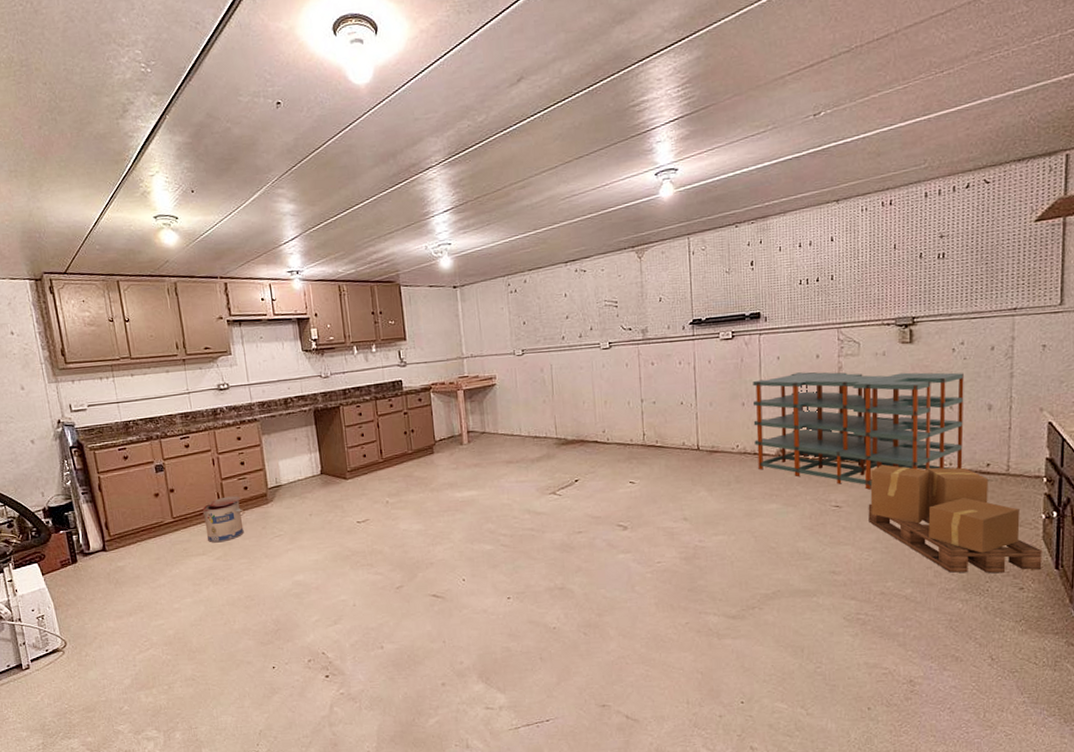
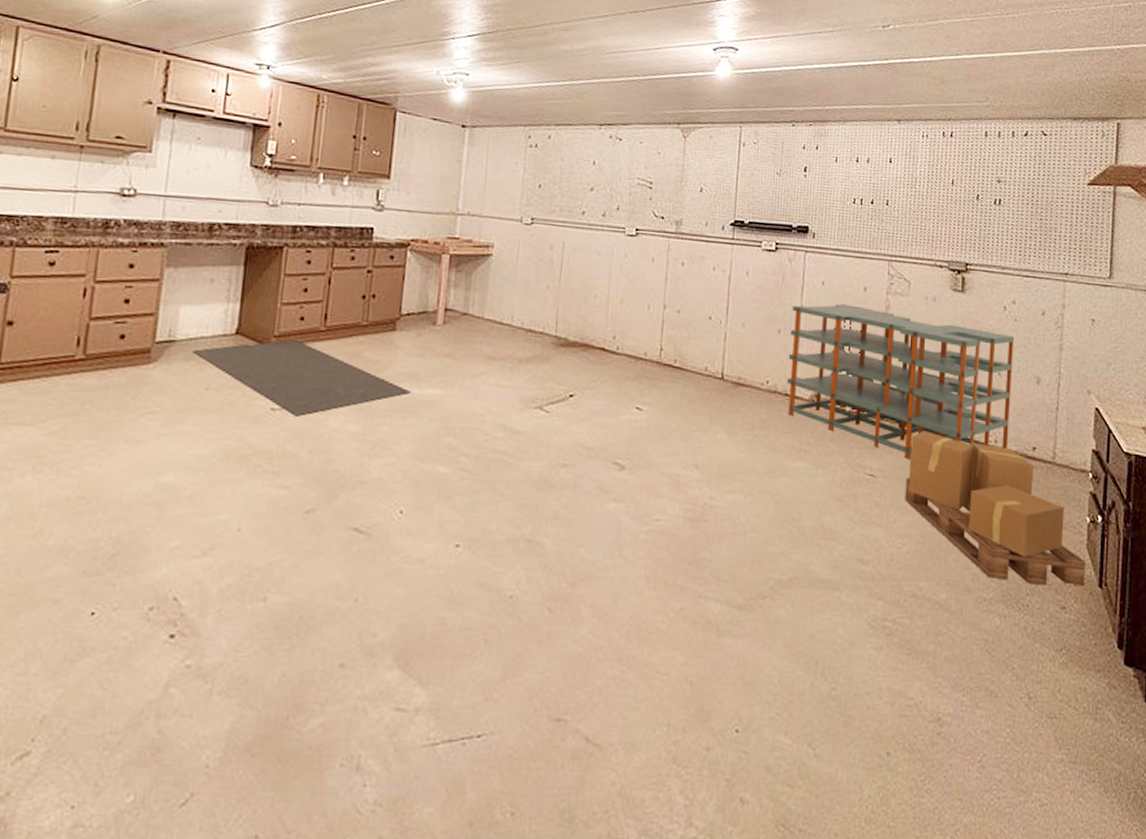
paint can: present [202,496,244,543] -> none [44,344,112,410]
floor mat: none [295,472,454,525] -> present [193,340,411,417]

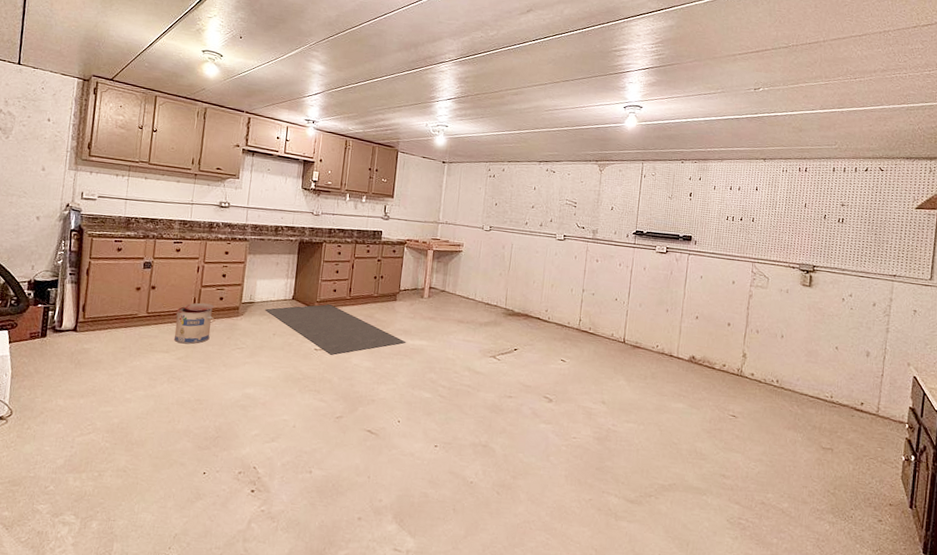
paint can: none [44,344,112,410] -> present [174,302,215,344]
storage shelving unit: present [787,304,1014,460] -> none [672,292,849,407]
cardboard boxes: present [905,430,1086,586] -> none [758,386,900,506]

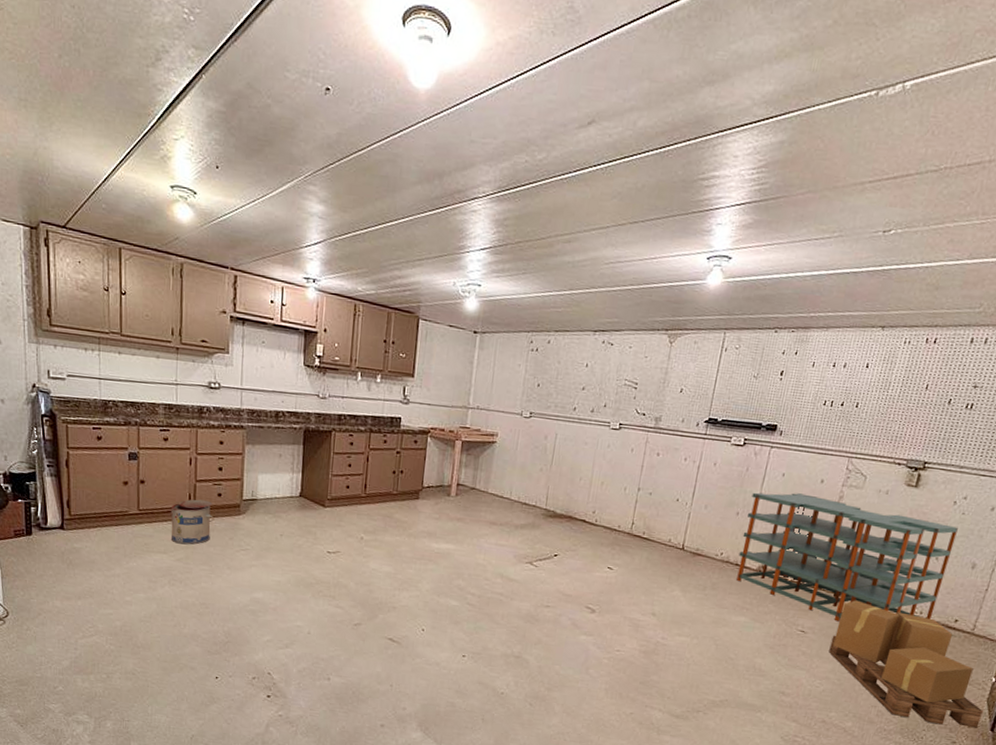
floor mat: present [265,304,406,355] -> none [270,502,430,559]
storage shelving unit: none [672,292,849,407] -> present [736,492,958,622]
cardboard boxes: none [758,386,900,506] -> present [828,600,983,728]

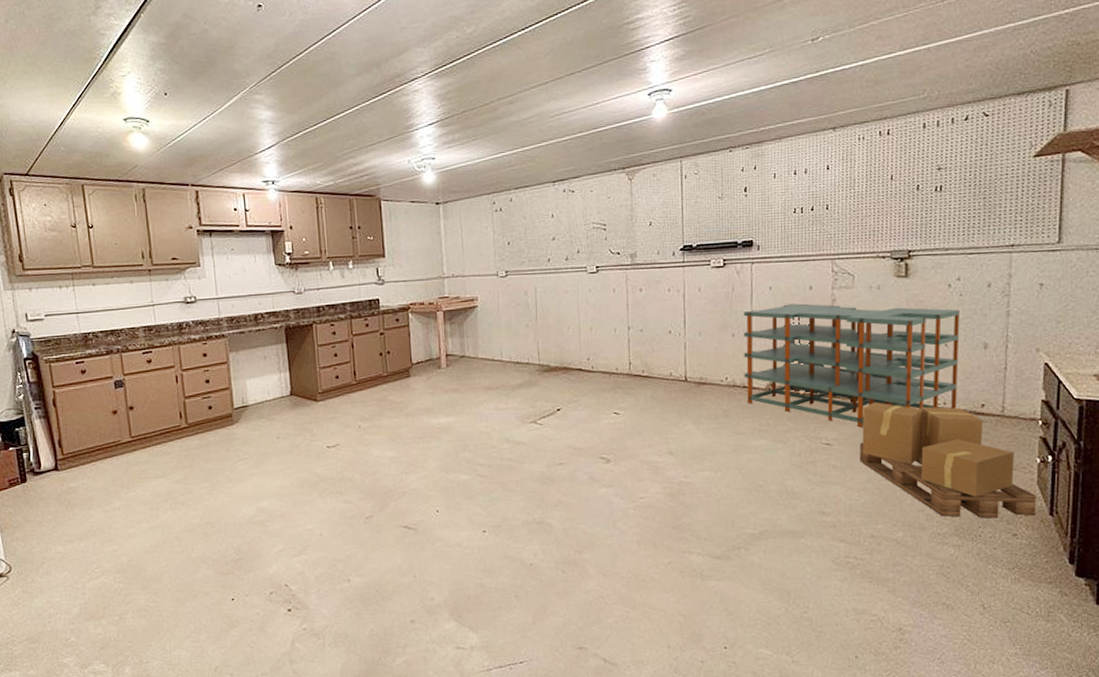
paint can: present [170,499,214,545] -> none [163,415,208,465]

